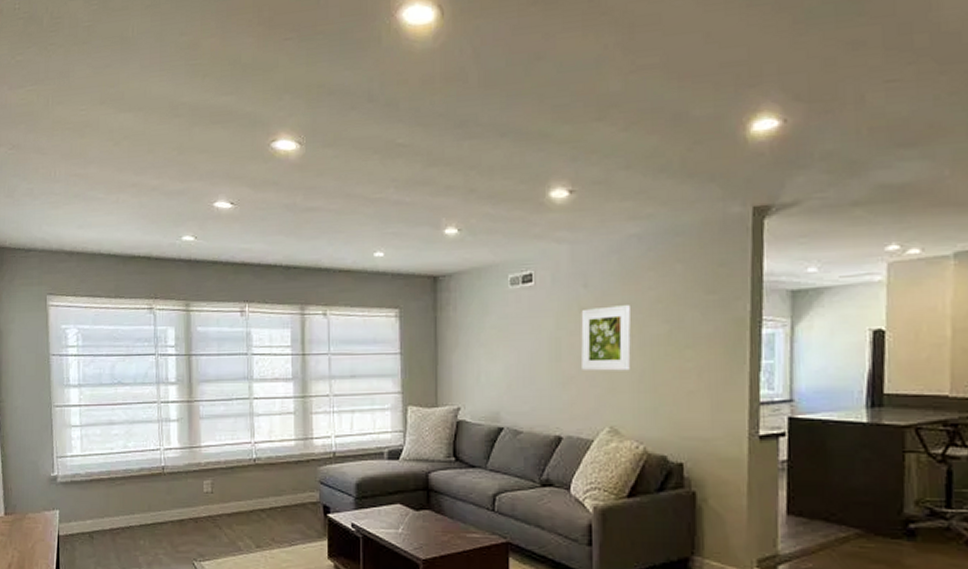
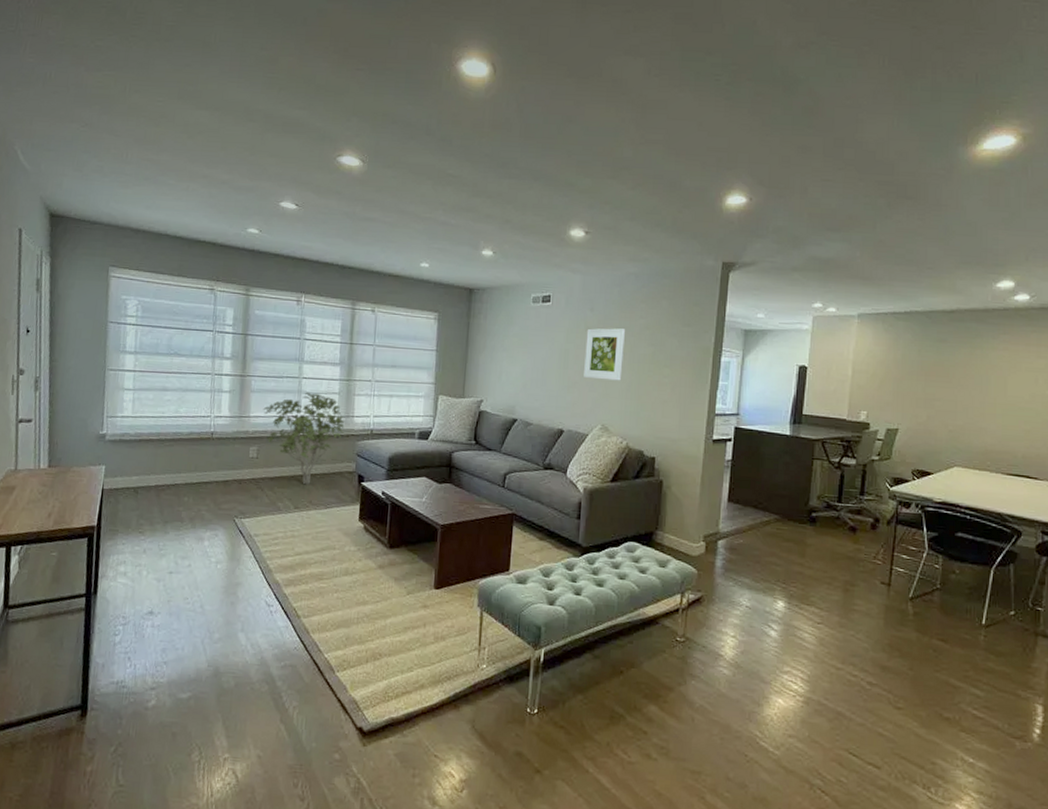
shrub: none [214,414,304,520] -> present [263,392,345,485]

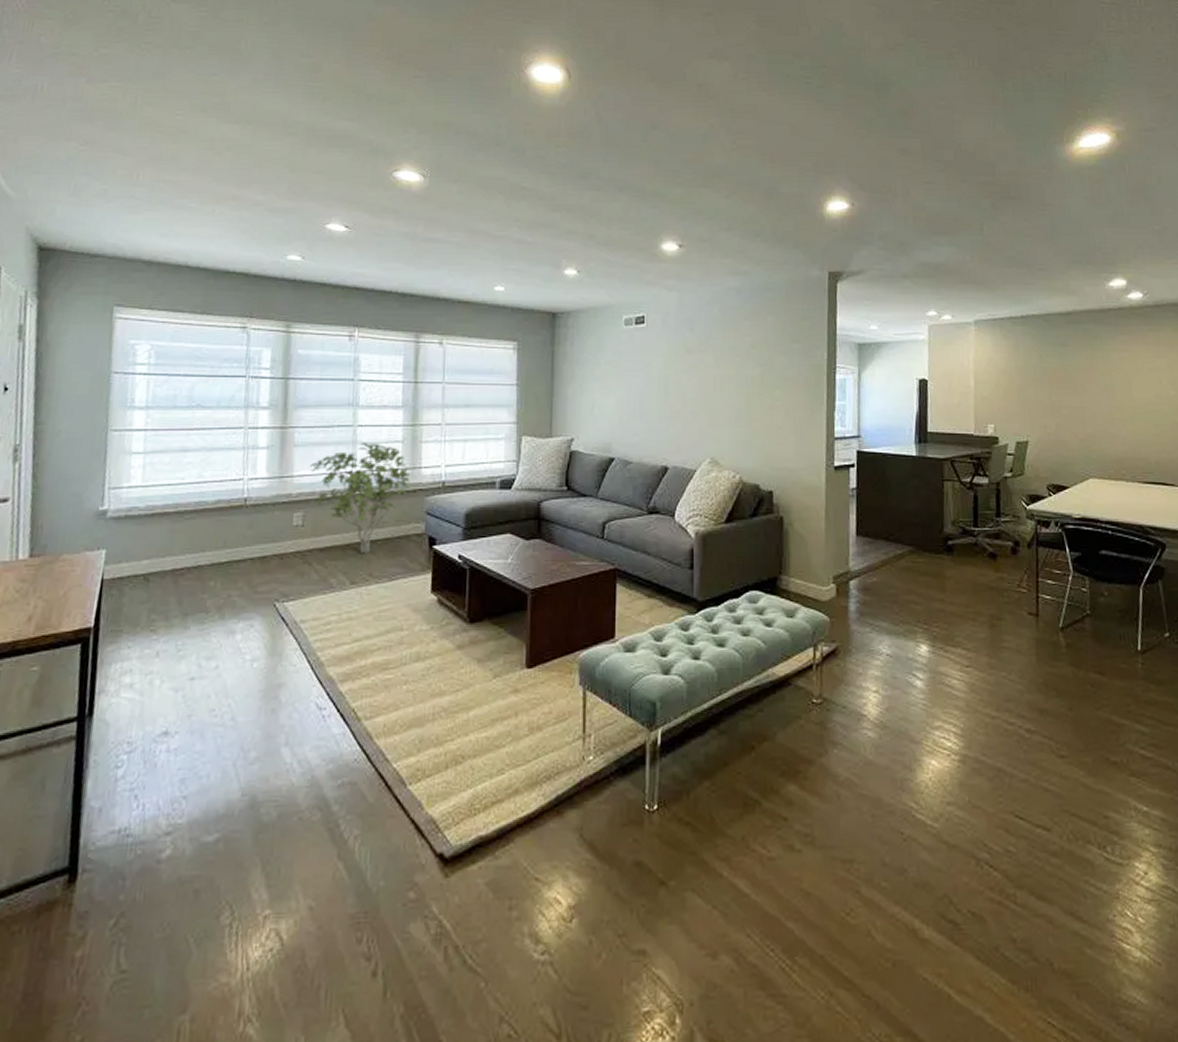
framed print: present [584,328,626,381] -> none [687,349,731,407]

